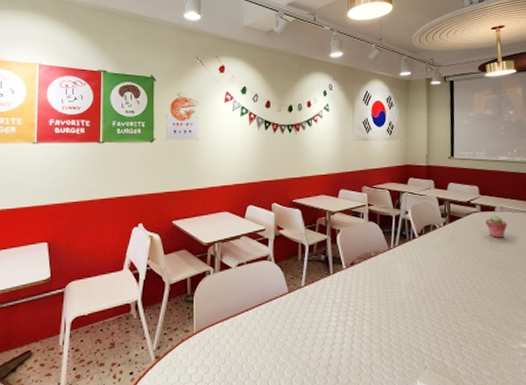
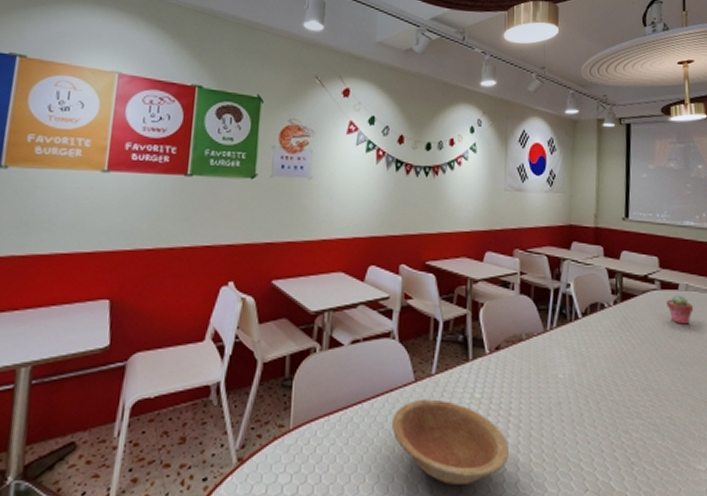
bowl: none [272,305,364,369] -> present [391,399,508,485]

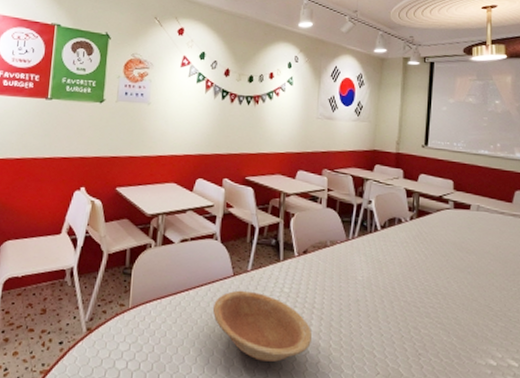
potted succulent: present [667,294,694,325] -> none [459,214,483,240]

